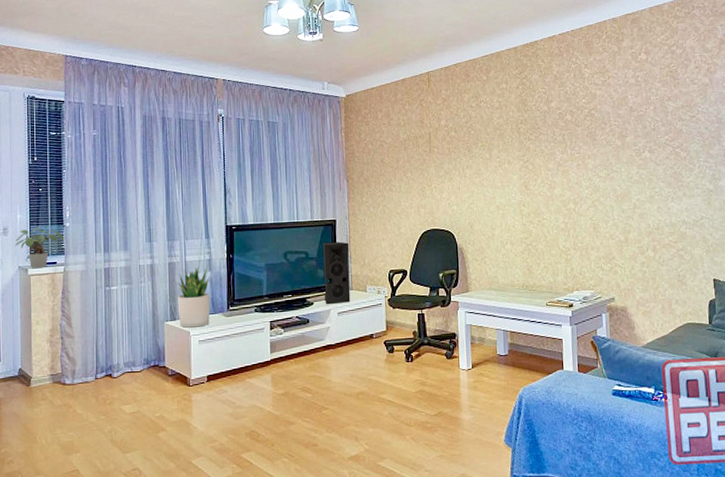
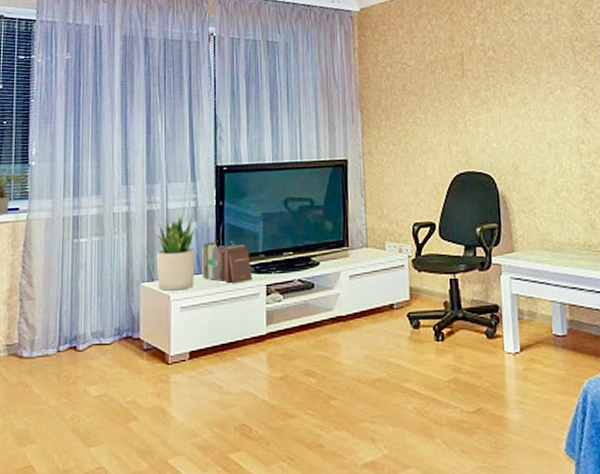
books: none [215,286,259,321] -> present [201,240,253,284]
speaker: present [322,241,351,305] -> none [331,186,366,266]

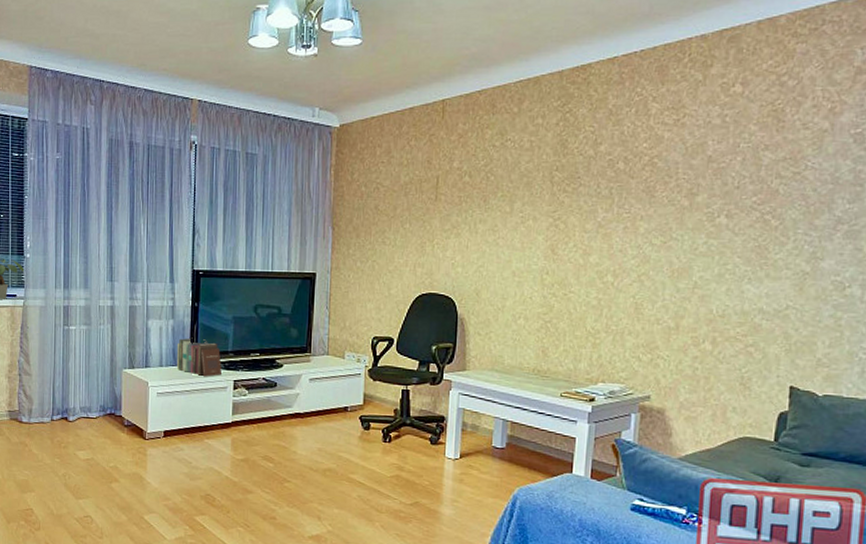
planter: present [156,214,195,291] -> none [137,311,172,379]

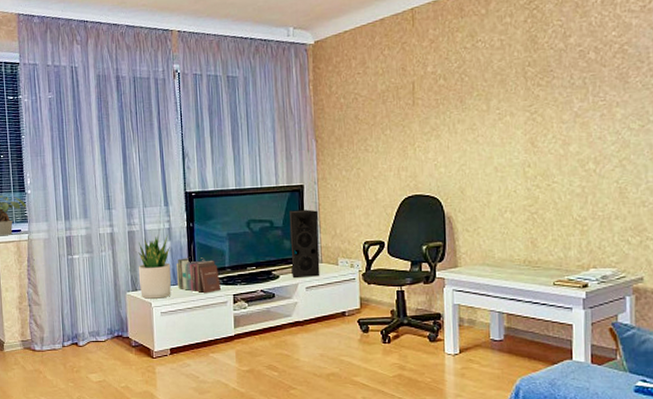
planter: none [137,311,172,379] -> present [138,234,172,299]
speaker: none [296,298,329,370] -> present [289,209,320,279]

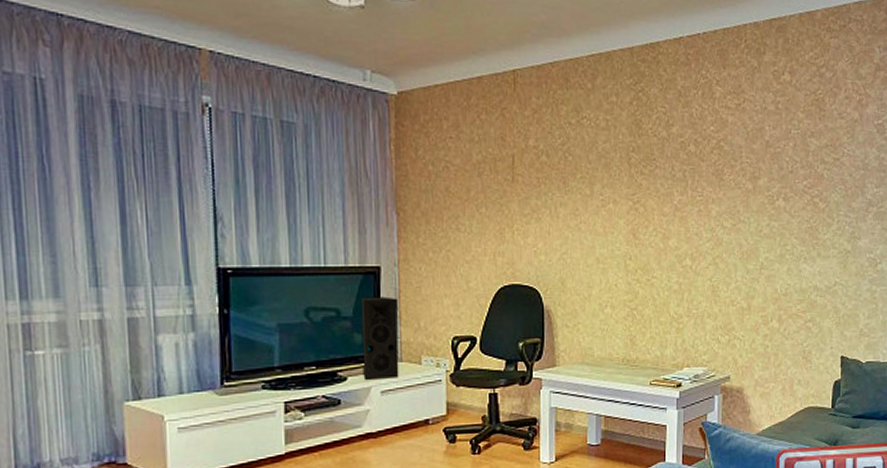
planter: present [138,234,172,299] -> none [143,323,195,410]
books: present [176,257,222,294] -> none [201,353,269,402]

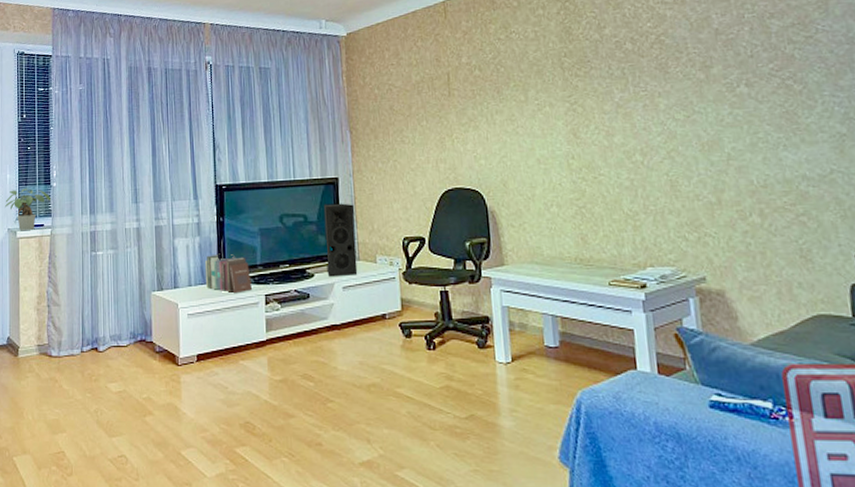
books: none [201,353,269,402] -> present [204,253,253,294]

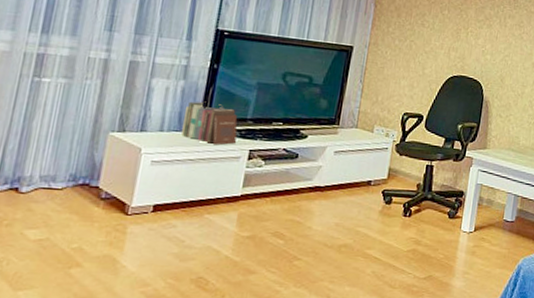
speaker: present [323,203,358,278] -> none [321,69,364,142]

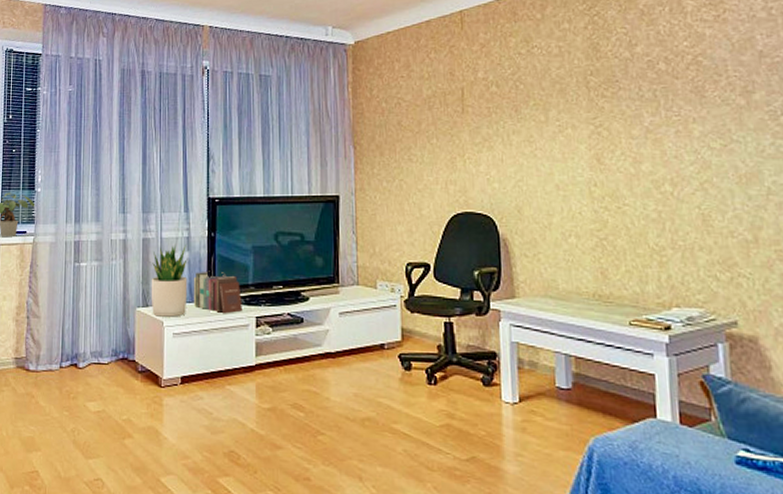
planter: none [129,70,183,145] -> present [151,243,188,317]

